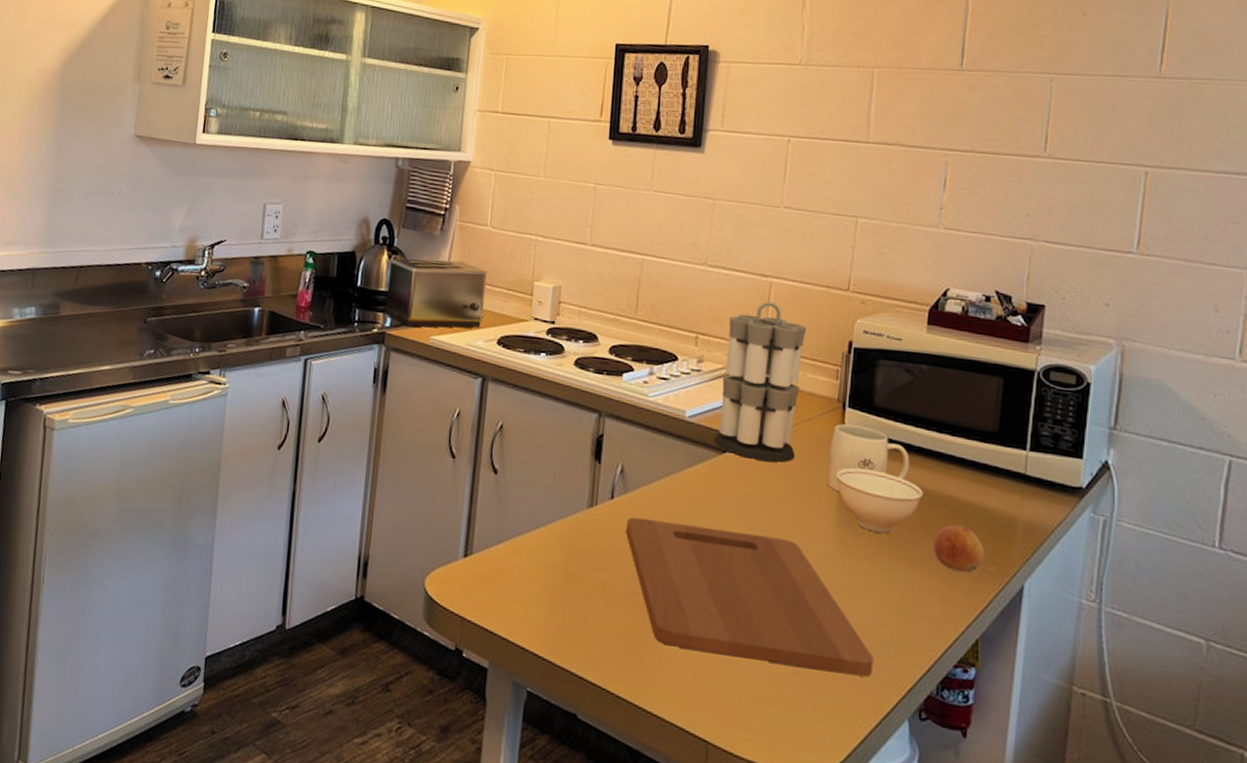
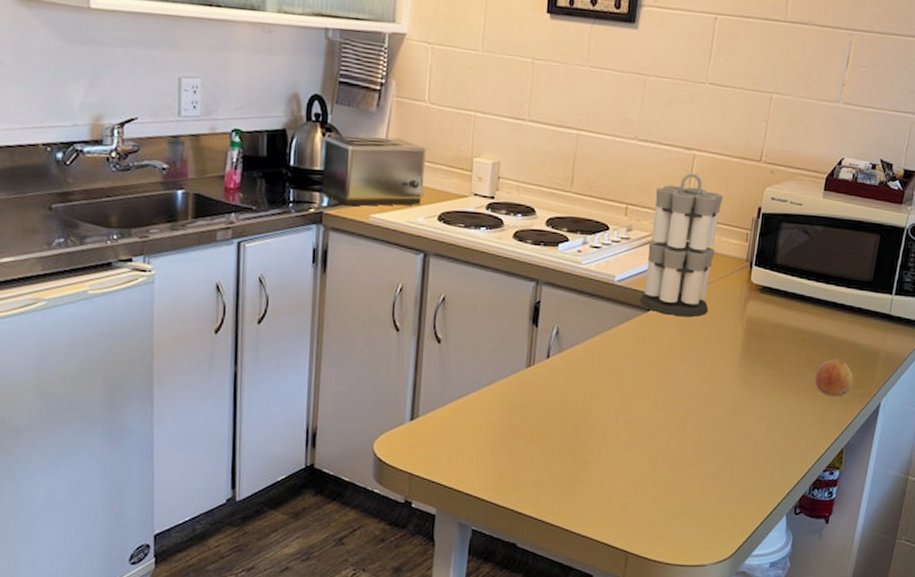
cutting board: present [626,517,874,677] -> none [560,372,763,486]
mug: present [826,424,910,493] -> none [733,280,802,339]
bowl: present [836,467,924,534] -> none [741,317,811,371]

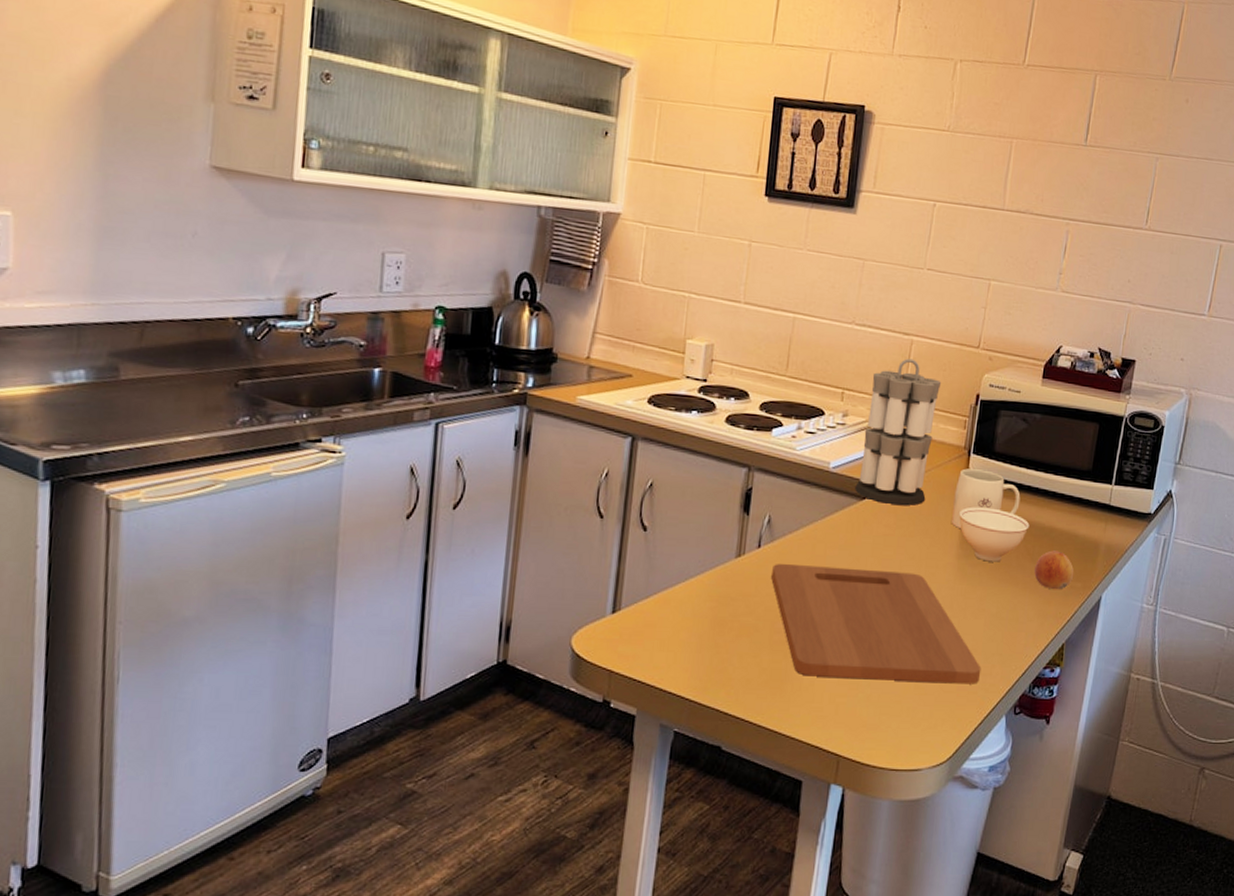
toaster: present [321,136,426,207] -> none [527,314,638,388]
cutting board: none [560,372,763,486] -> present [771,563,982,685]
mug: none [733,280,802,339] -> present [951,468,1021,529]
bowl: none [741,317,811,371] -> present [959,506,1030,562]

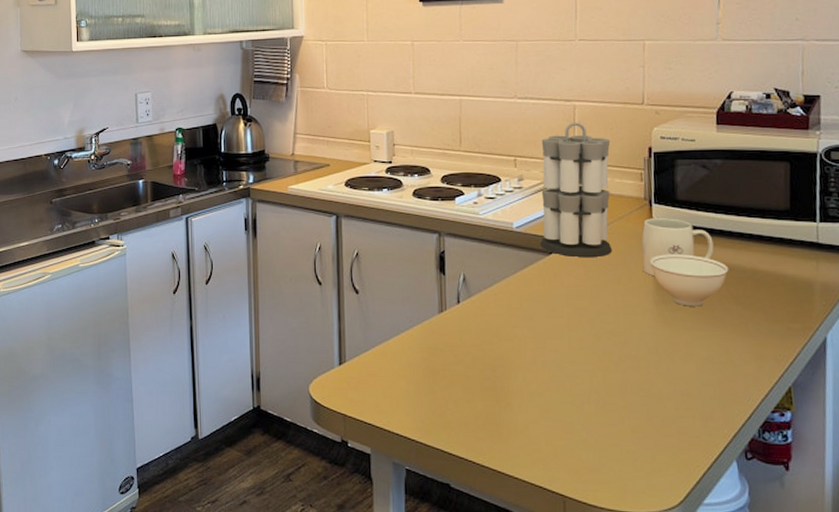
cutting board: present [771,563,982,685] -> none [473,316,701,429]
fruit: present [1034,550,1075,590] -> none [742,292,790,332]

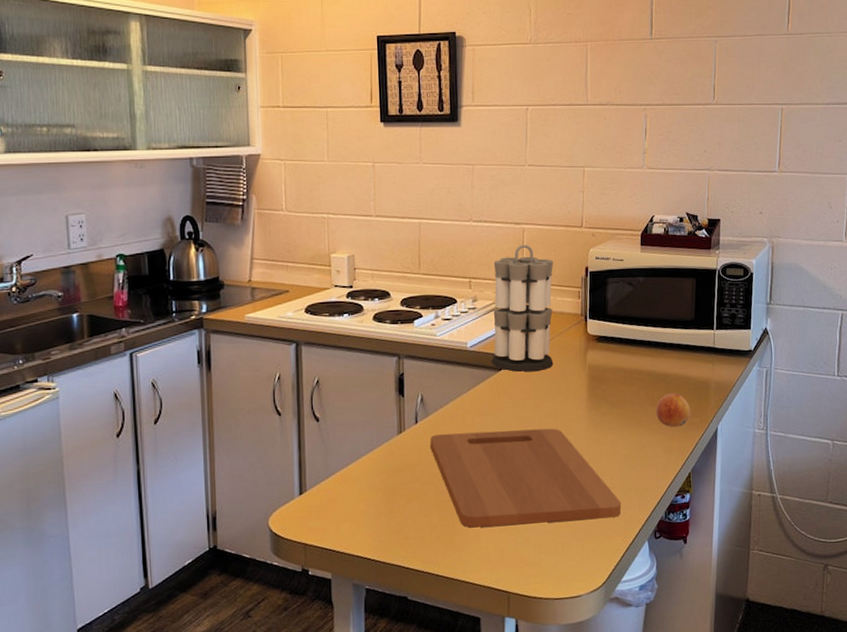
cutting board: none [473,316,701,429] -> present [430,428,622,528]
mug: present [641,218,714,277] -> none [577,331,636,386]
bowl: present [650,254,729,307] -> none [584,363,647,410]
fruit: none [742,292,790,332] -> present [656,393,691,427]

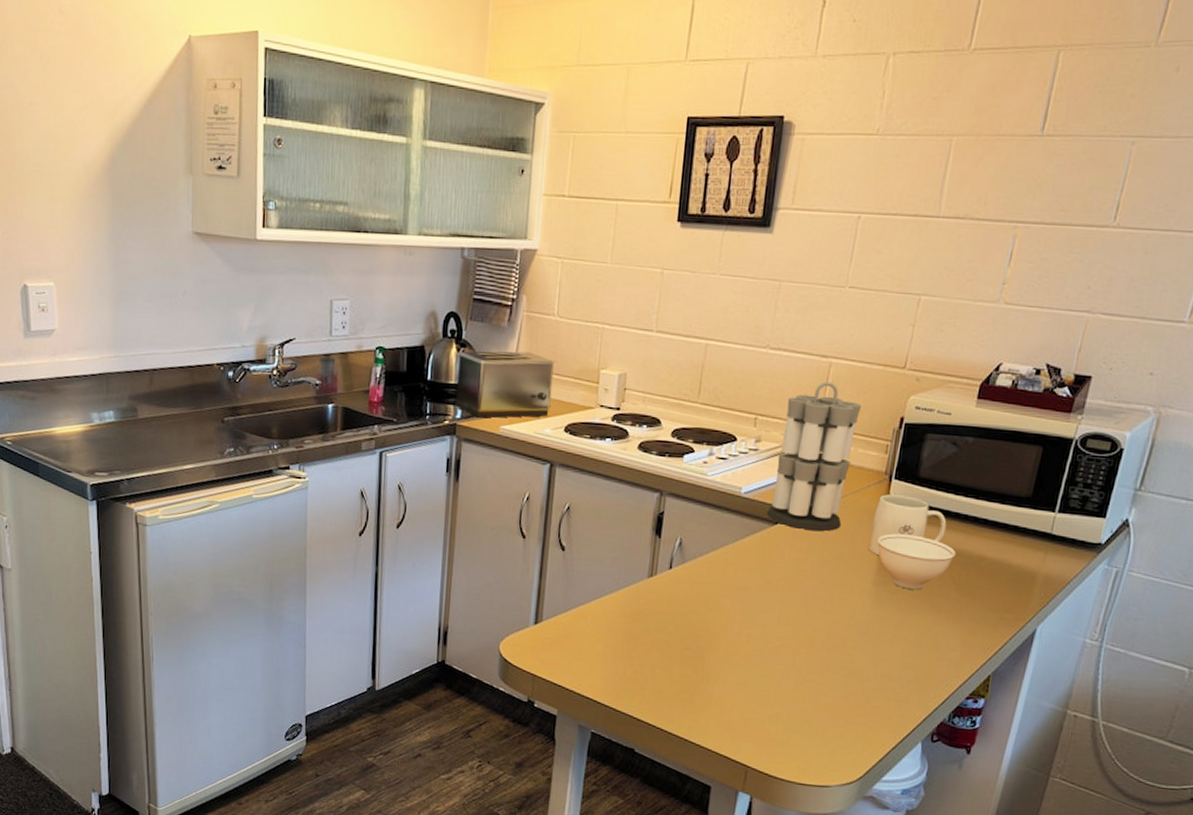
toaster: none [198,245,290,310] -> present [455,351,554,418]
cutting board: present [430,428,622,528] -> none [682,584,897,710]
mug: none [577,331,636,386] -> present [868,494,947,556]
bowl: none [584,363,647,410] -> present [877,533,956,590]
fruit: present [656,393,691,427] -> none [959,580,1006,621]

